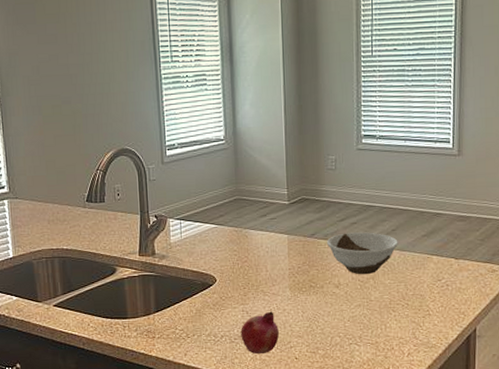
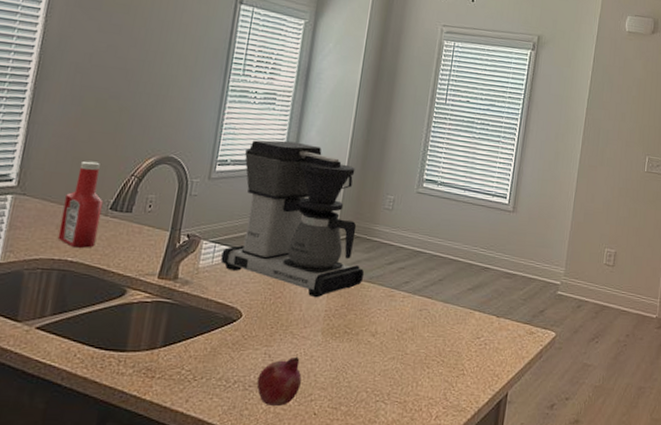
ketchup bottle: none [49,162,82,237] -> present [57,161,104,248]
coffee maker: none [188,117,319,259] -> present [220,140,365,298]
bowl: present [327,232,398,275] -> none [370,277,443,325]

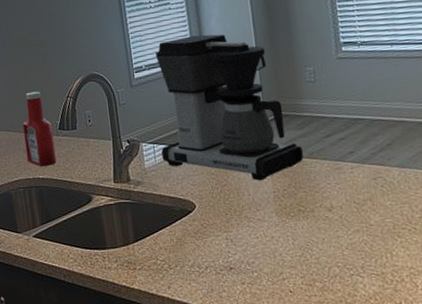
fruit: present [256,356,302,407] -> none [226,239,269,288]

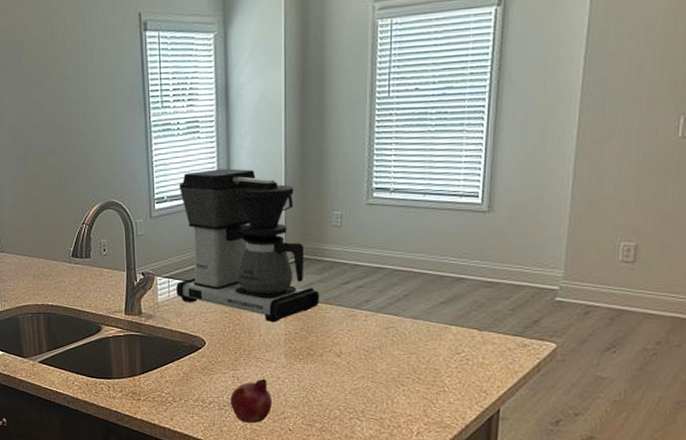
ketchup bottle: present [23,91,57,166] -> none [34,215,67,293]
fruit: none [226,239,269,288] -> present [230,378,272,424]

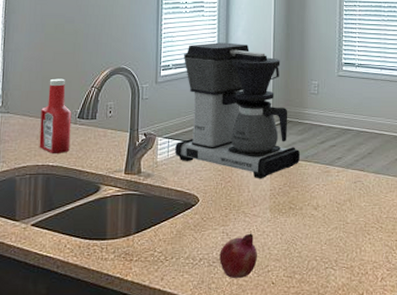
ketchup bottle: none [34,215,67,293] -> present [39,78,72,153]

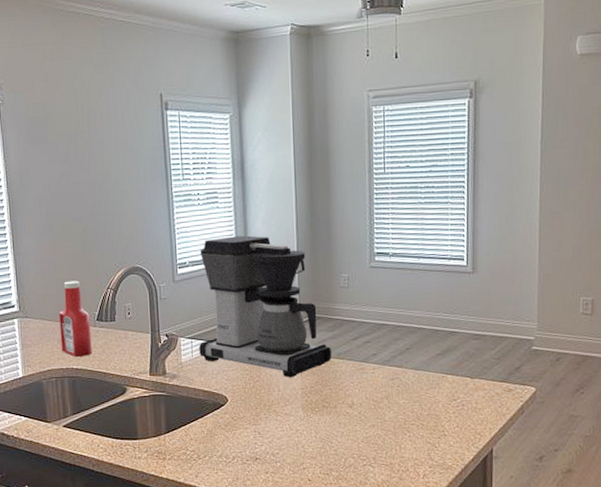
fruit: present [219,233,257,279] -> none [253,432,292,476]

